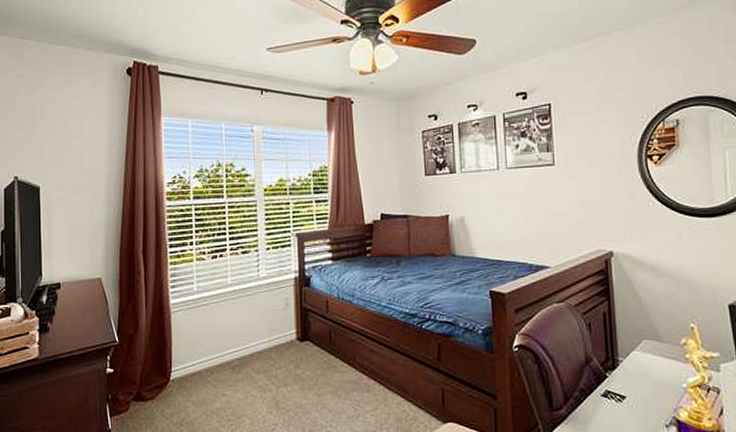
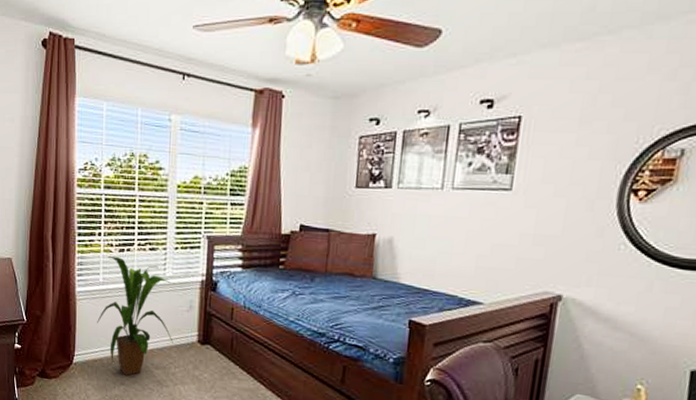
house plant: none [193,264,273,385] -> present [97,256,173,376]

